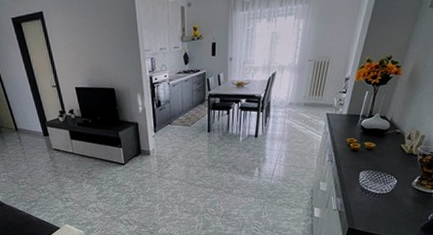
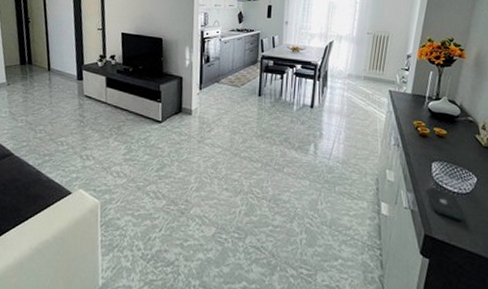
smartphone: none [354,192,383,215] -> present [427,187,465,221]

